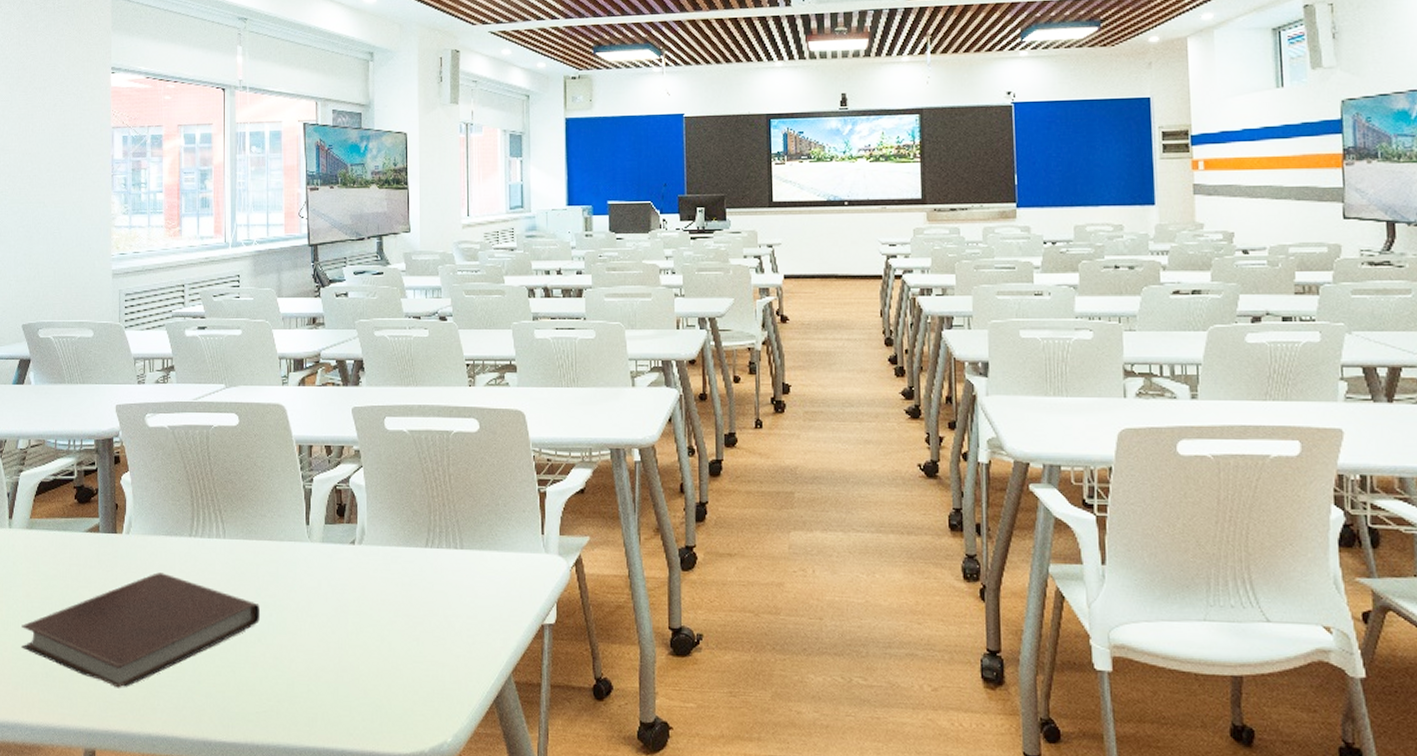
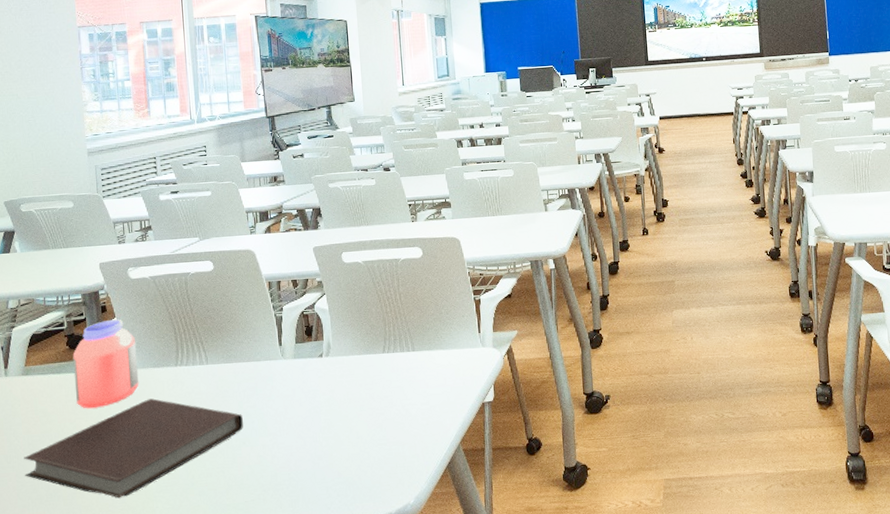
jar: none [80,473,149,576] -> present [72,319,139,408]

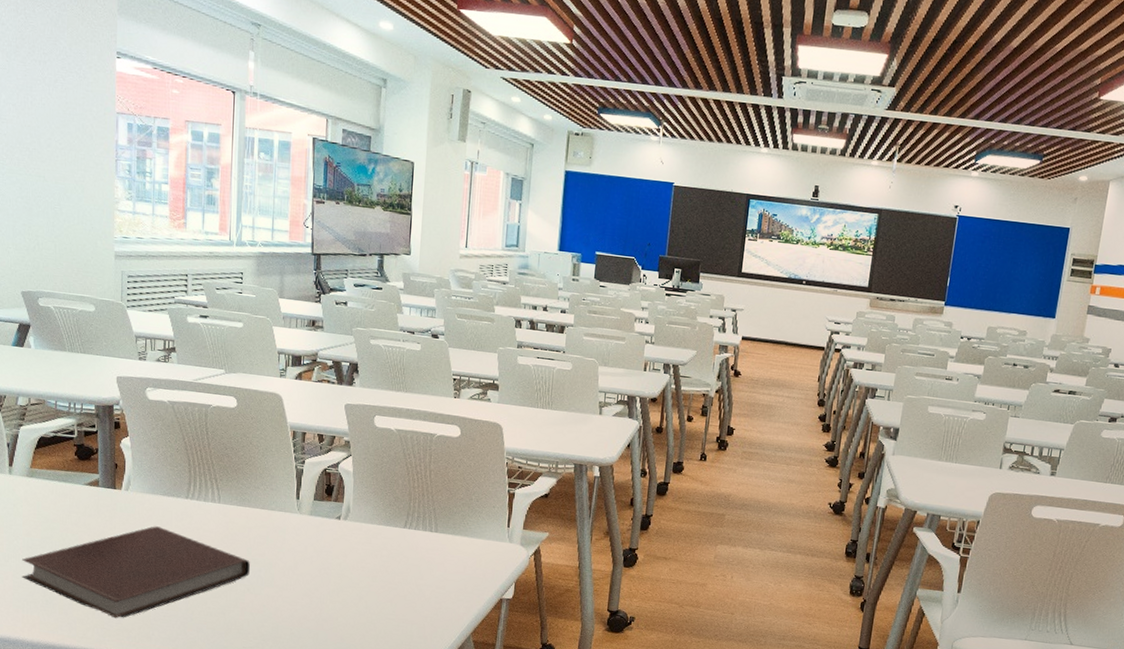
jar: present [72,319,139,408] -> none [80,437,148,525]

